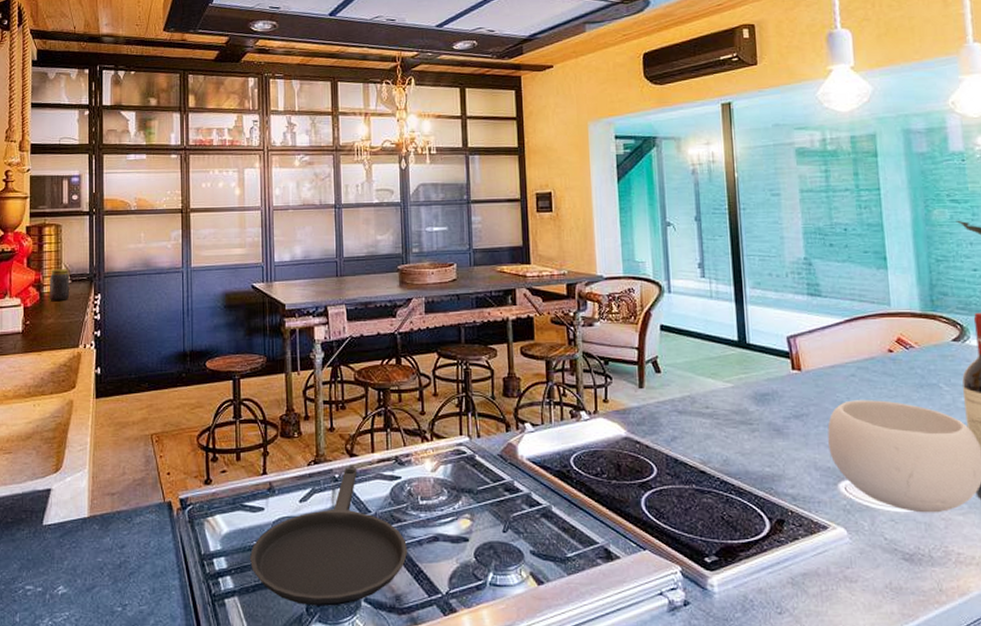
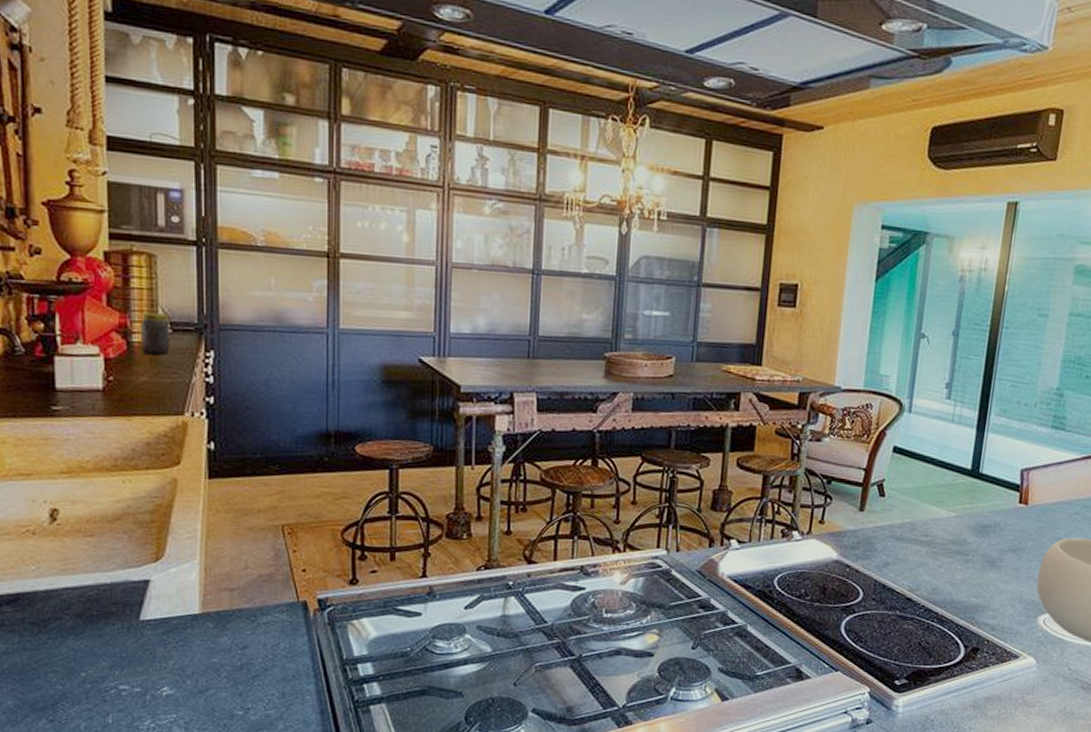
frying pan: present [250,467,408,606] -> none [402,574,586,716]

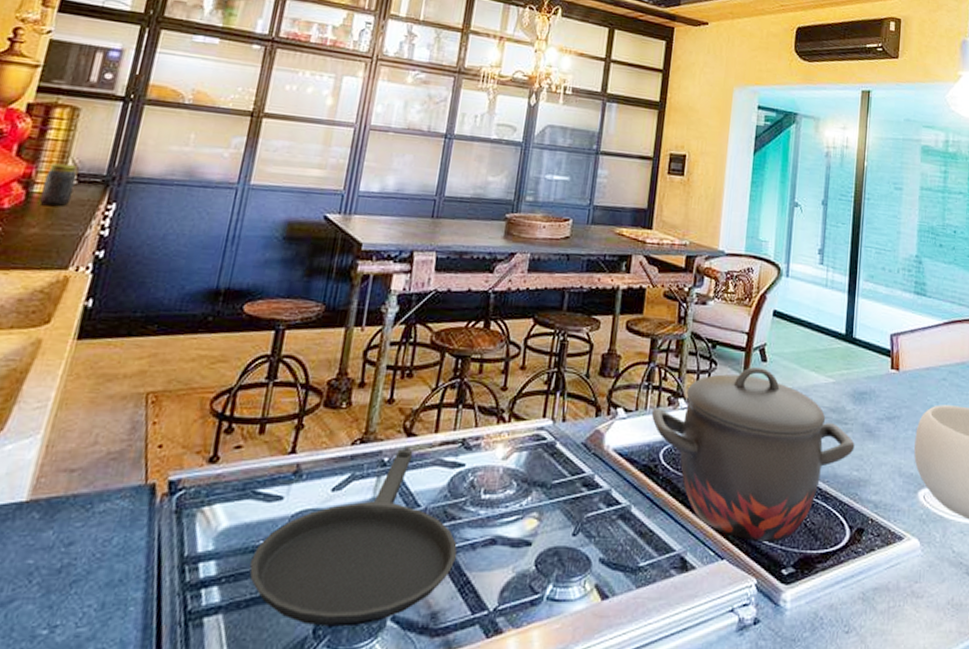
frying pan: none [402,574,586,716] -> present [249,449,458,627]
cooking pot: none [765,502,975,658] -> present [651,367,855,542]

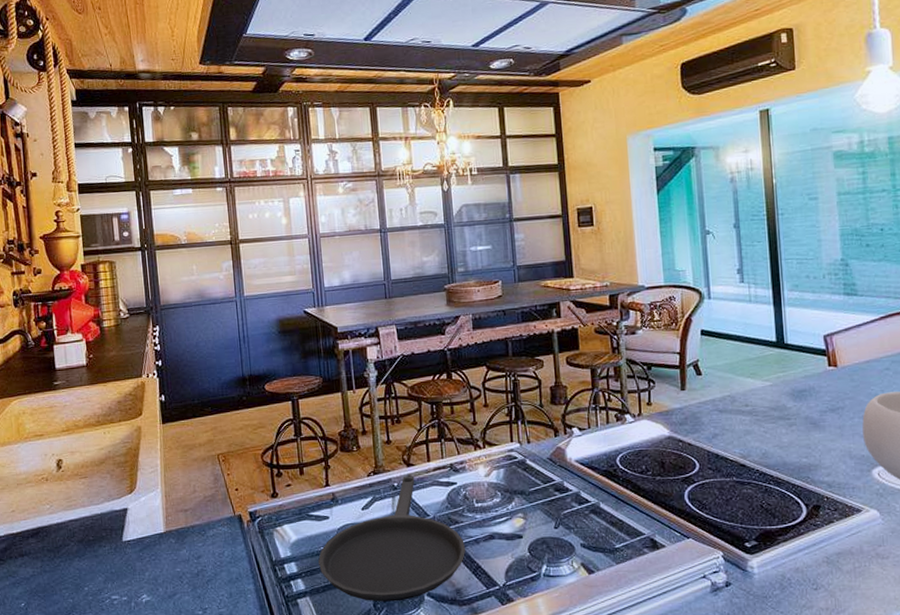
jar: present [39,163,78,207] -> none [108,303,129,335]
cooking pot: present [651,367,855,542] -> none [602,381,801,523]

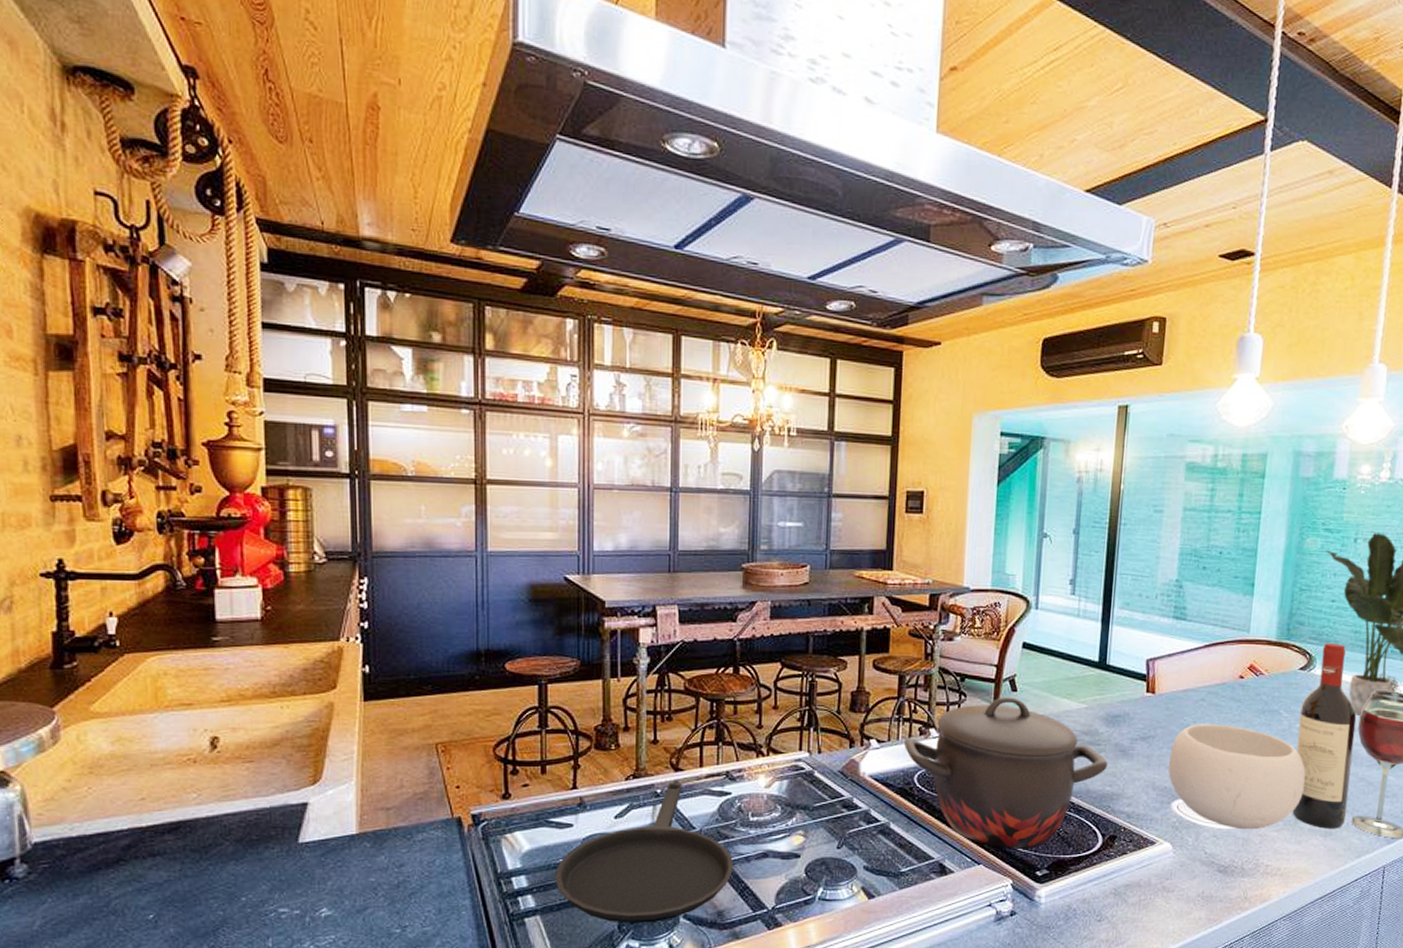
cooking pot: none [602,381,801,523] -> present [903,697,1108,849]

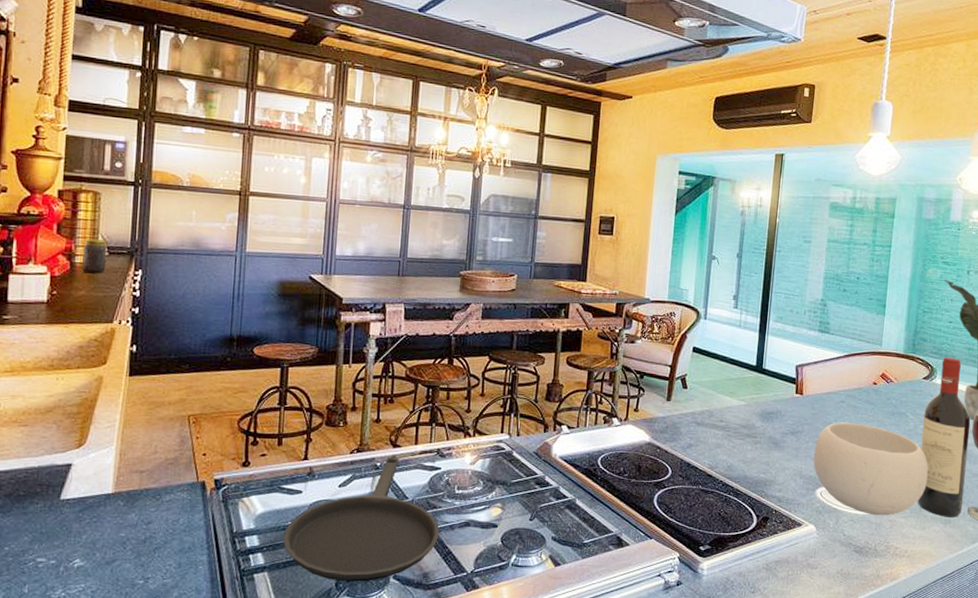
jar: none [297,543,326,584] -> present [82,238,107,274]
cooking pot: present [903,697,1108,849] -> none [590,393,762,526]

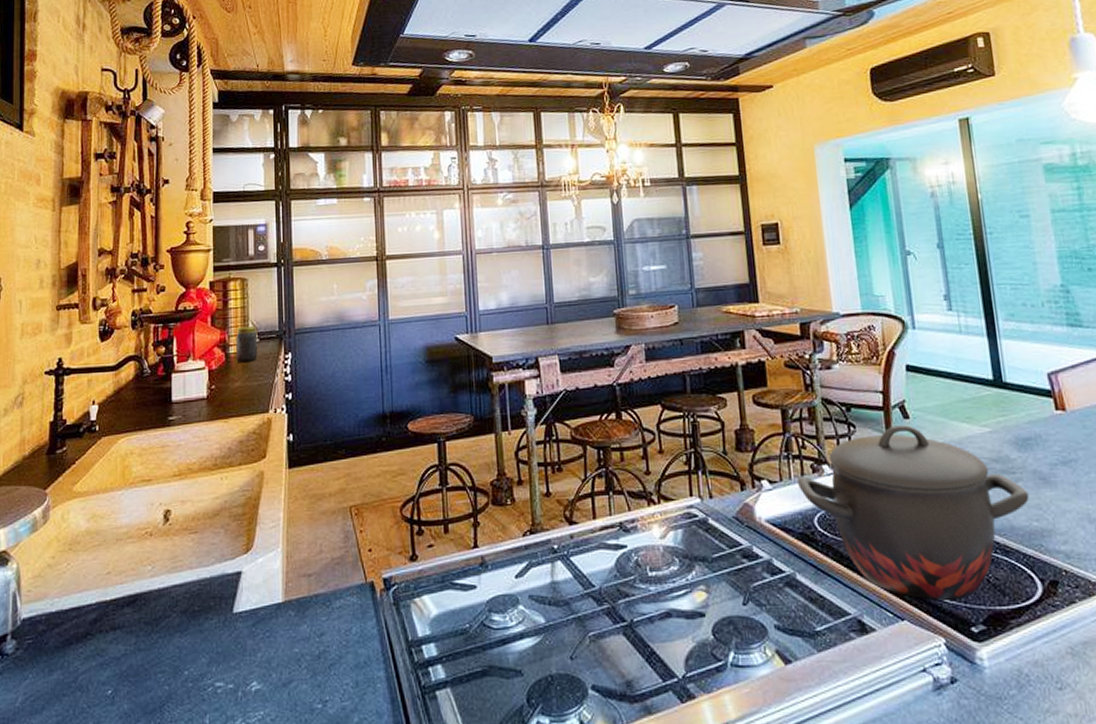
frying pan: present [283,456,440,582] -> none [463,536,638,696]
cooking pot: none [590,393,762,526] -> present [797,425,1029,601]

